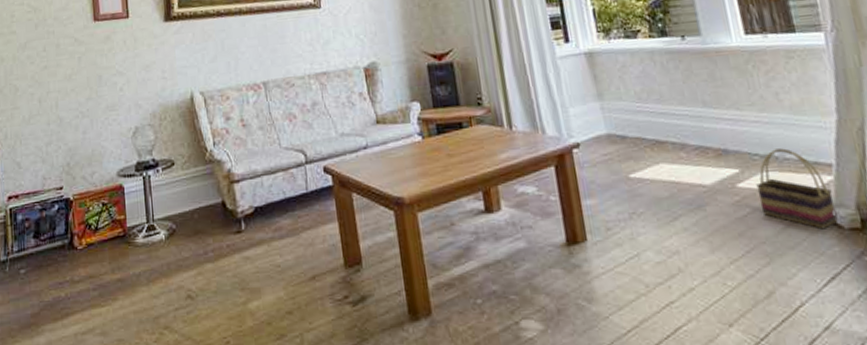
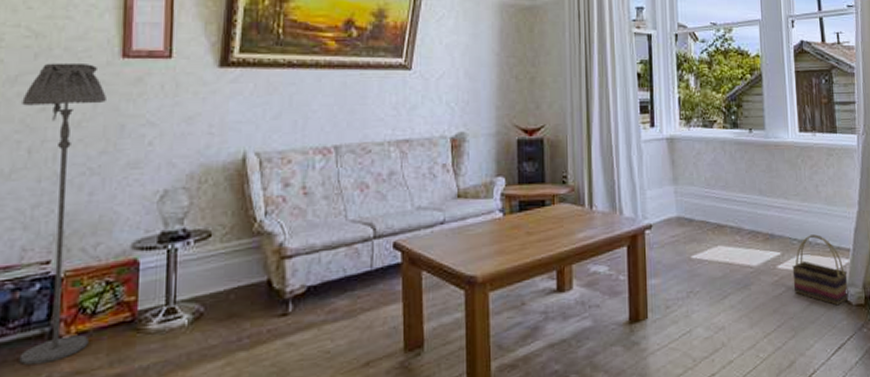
floor lamp: none [31,28,95,270] -> present [19,62,106,366]

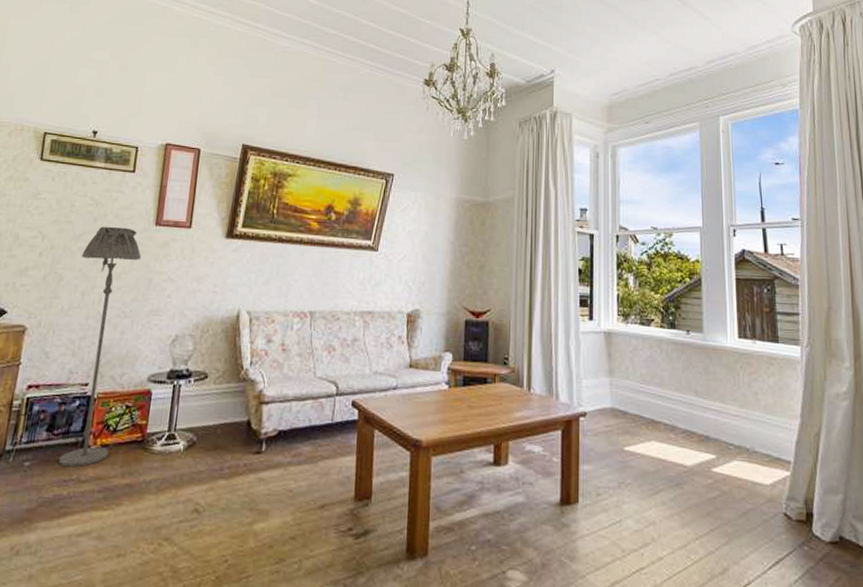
basket: present [792,234,849,306] -> none [728,442,788,518]

